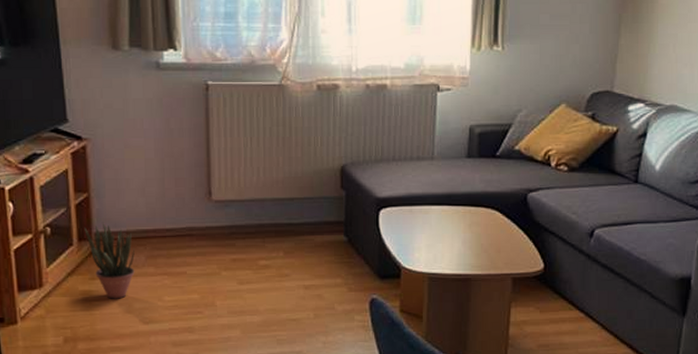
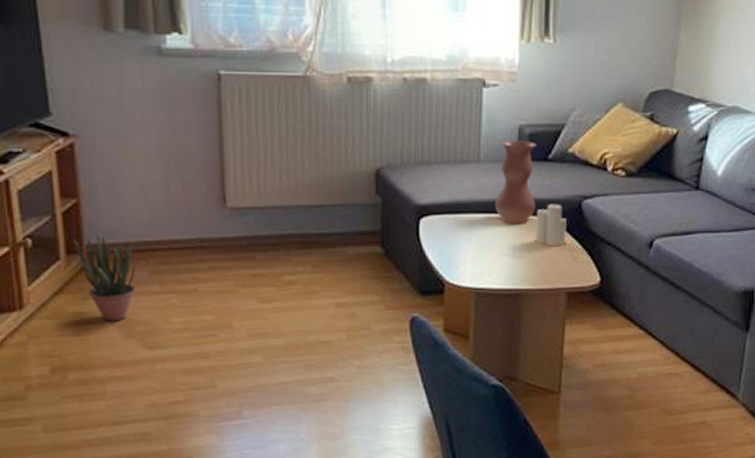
vase: none [446,139,485,217] -> present [494,140,536,226]
candle: none [482,195,513,236] -> present [534,202,567,247]

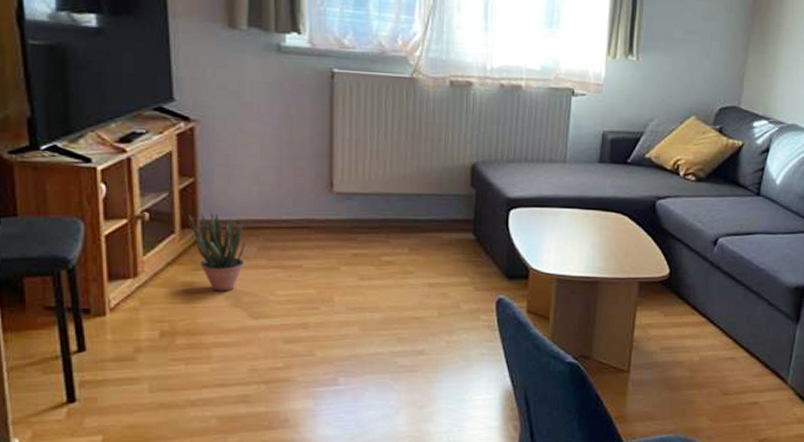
vase: present [494,140,536,226] -> none [577,144,617,221]
candle: present [534,202,567,247] -> none [611,201,641,241]

